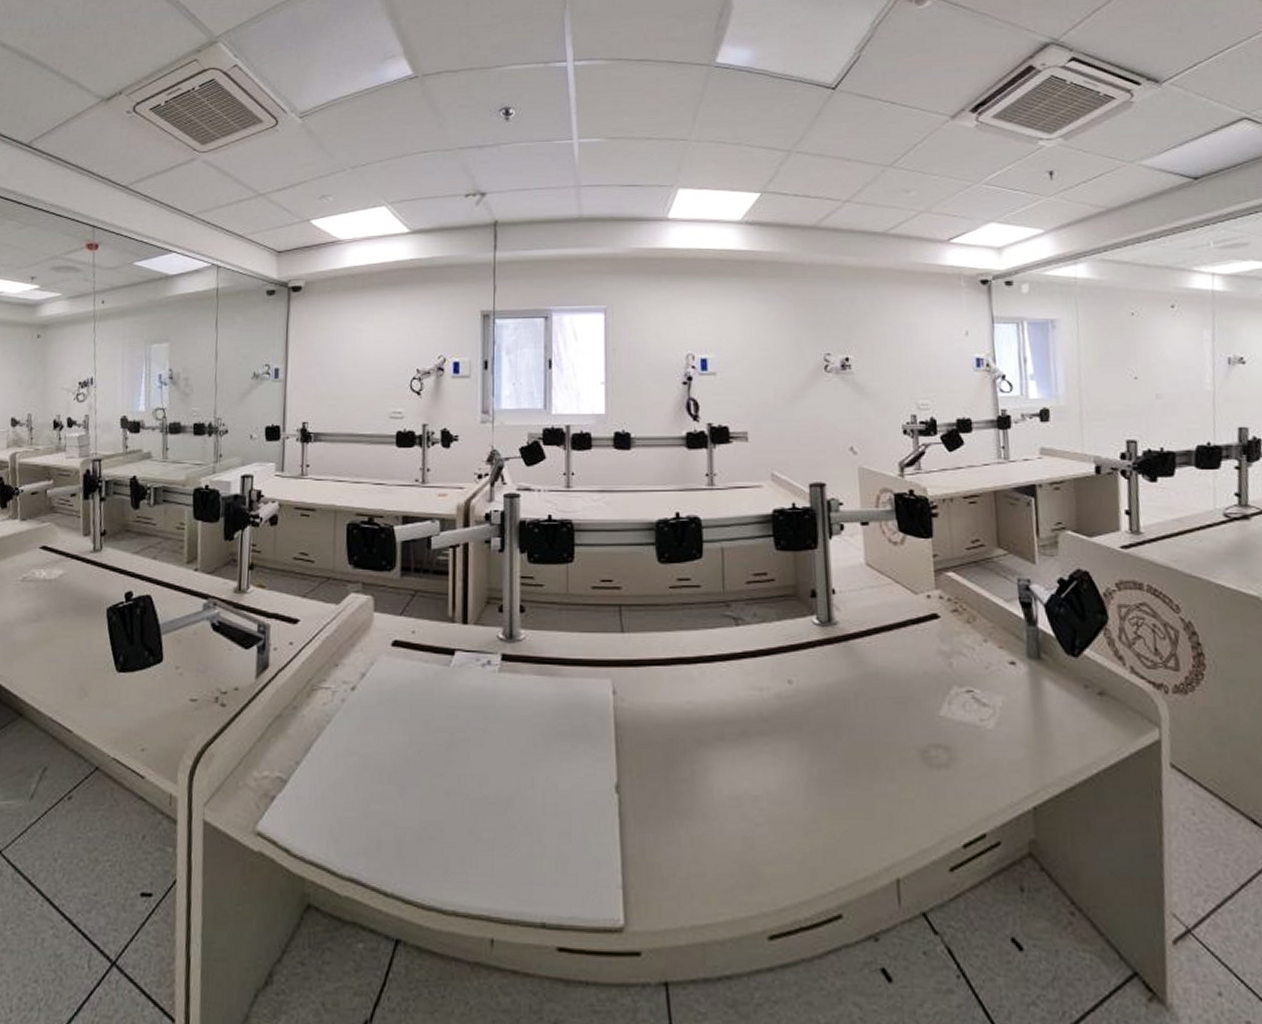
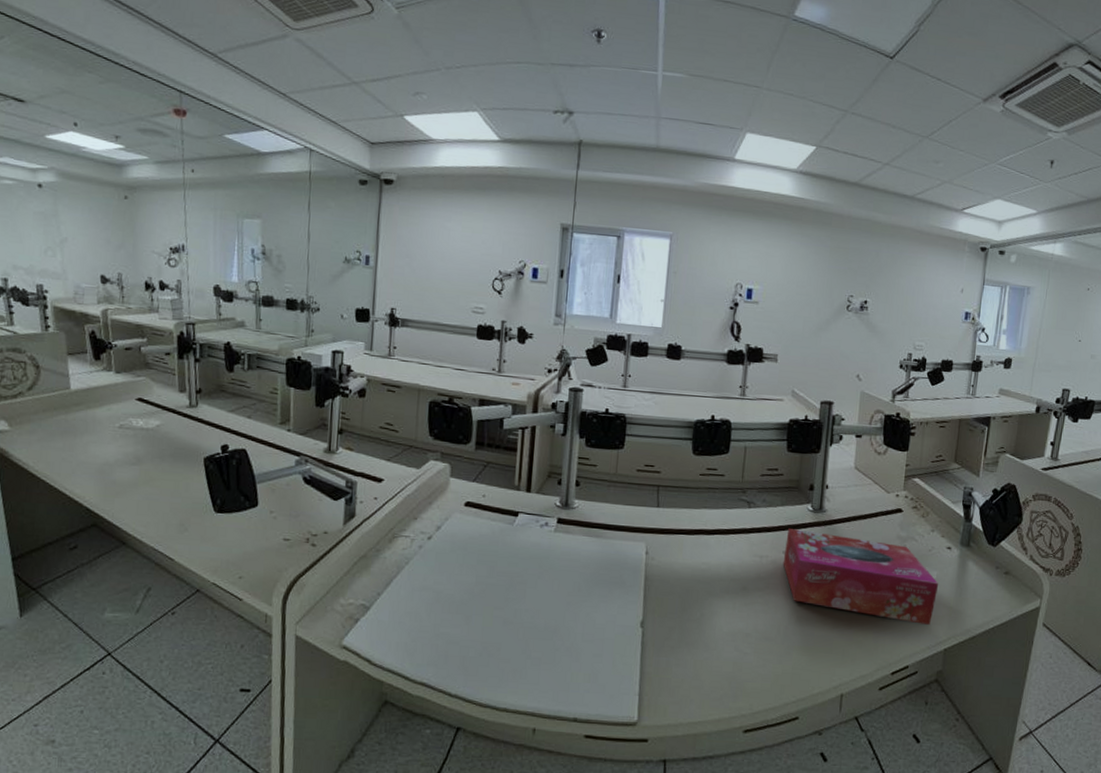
tissue box: none [790,650,1008,773] -> present [783,529,939,625]

